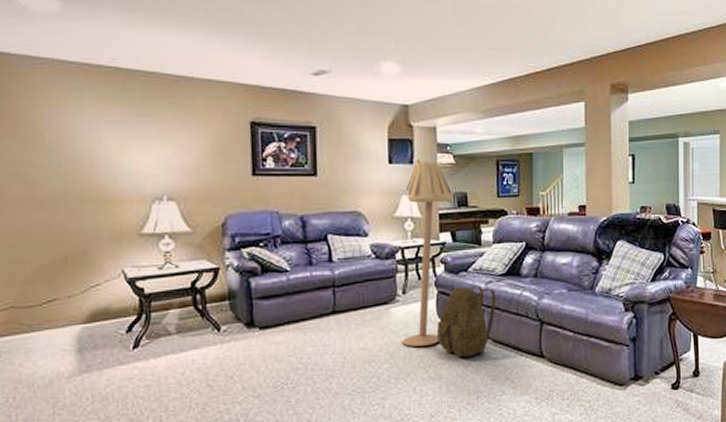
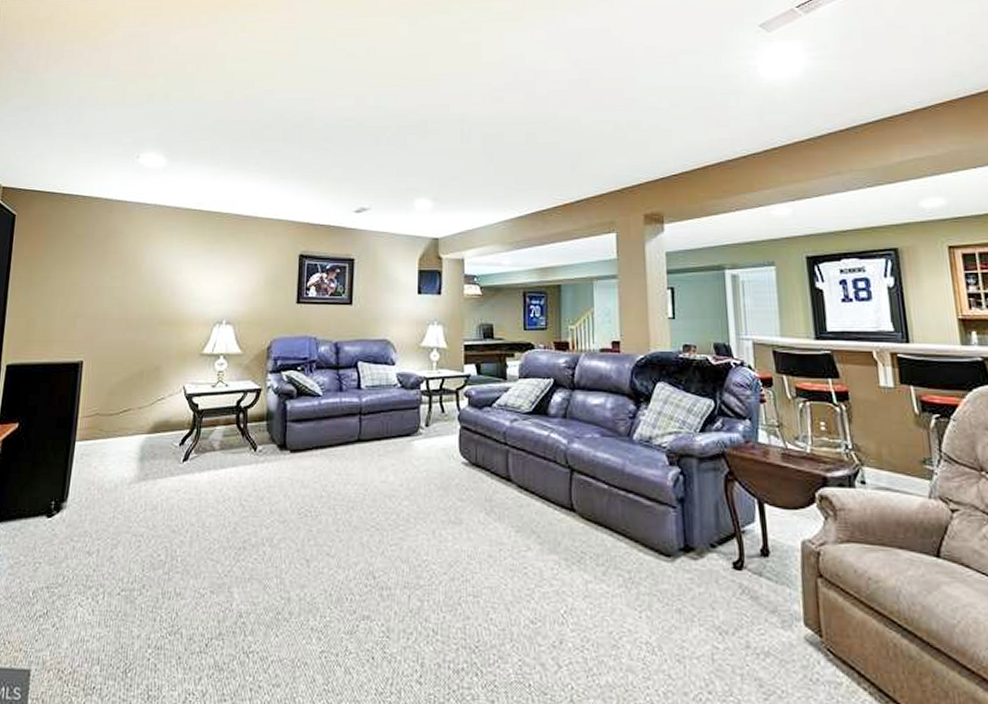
floor lamp: present [402,158,454,347] -> none [423,289,479,485]
backpack: present [436,286,496,358] -> none [458,423,521,503]

